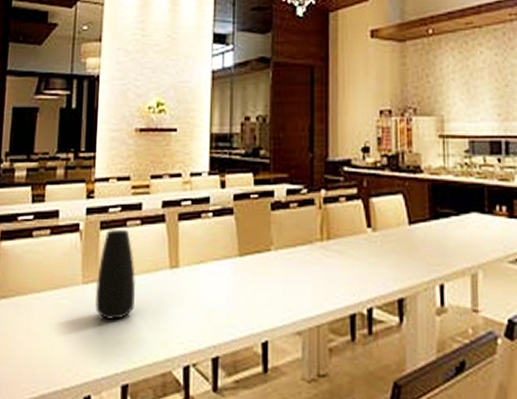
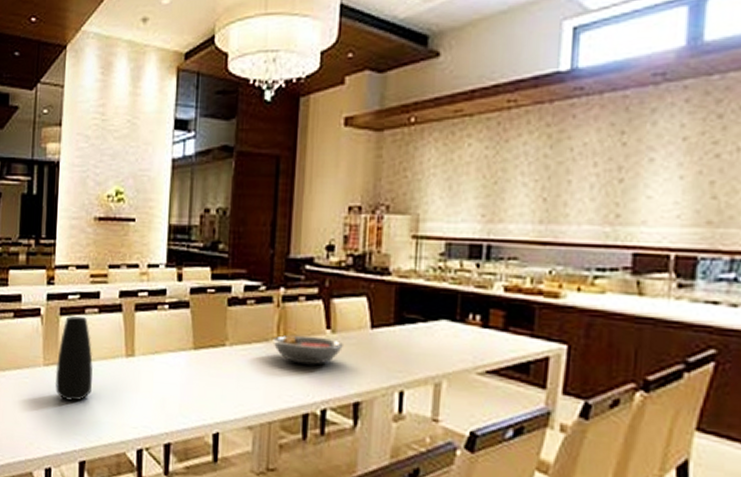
fruit bowl: none [317,235,384,264] -> present [273,335,343,365]

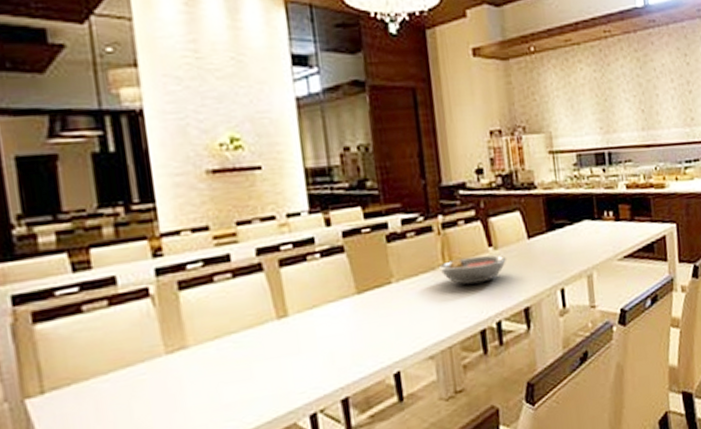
vase: present [54,316,93,402] -> none [183,286,240,387]

